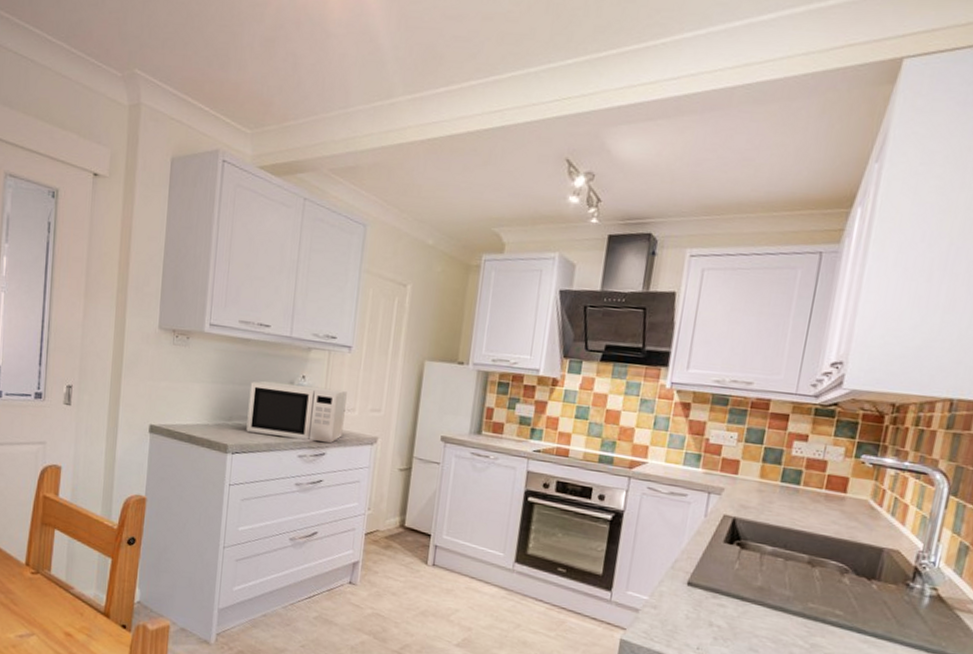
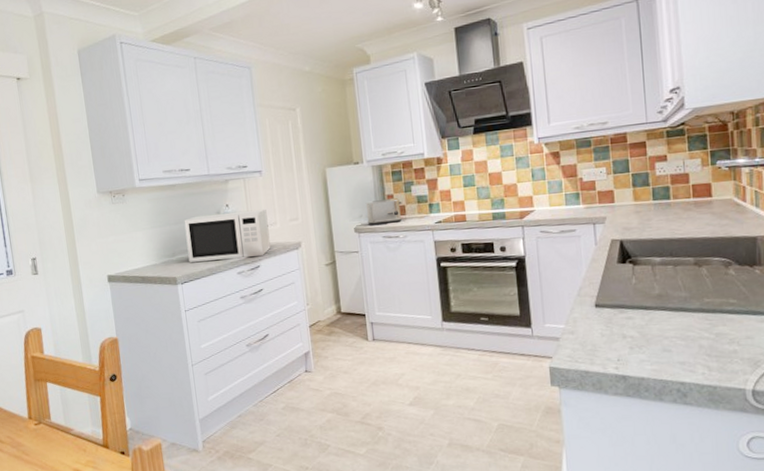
toaster: none [457,409,502,442] -> present [365,197,402,226]

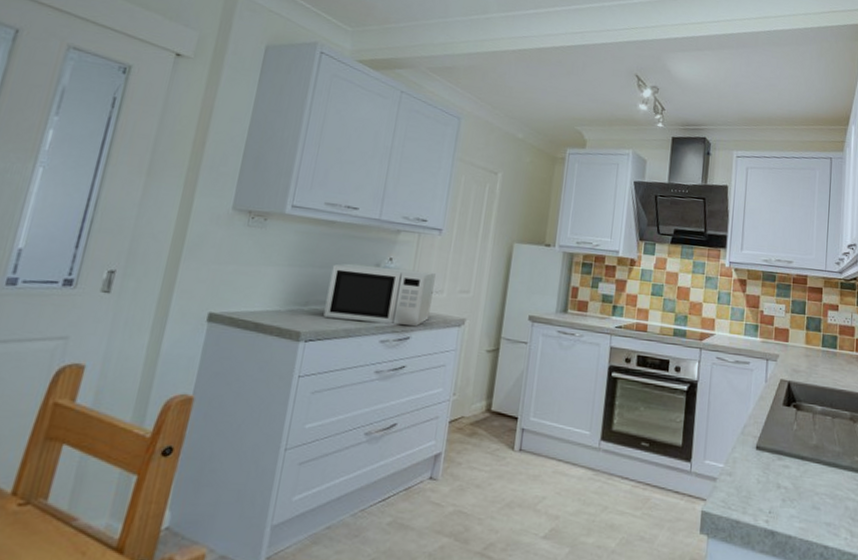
toaster: present [365,197,402,226] -> none [544,289,586,320]

